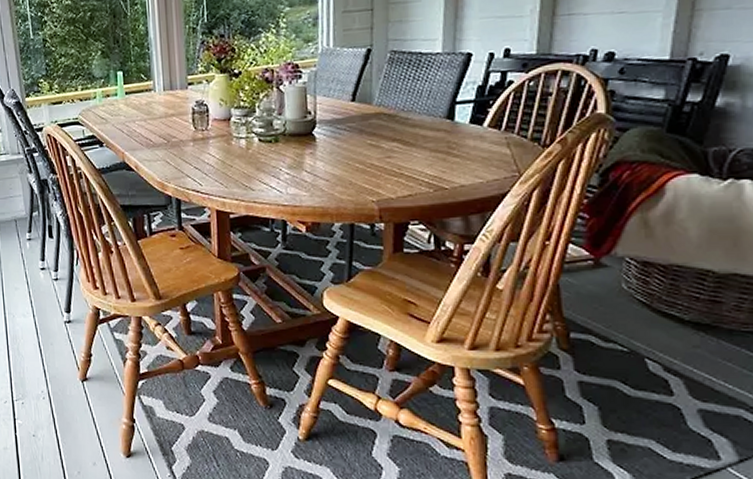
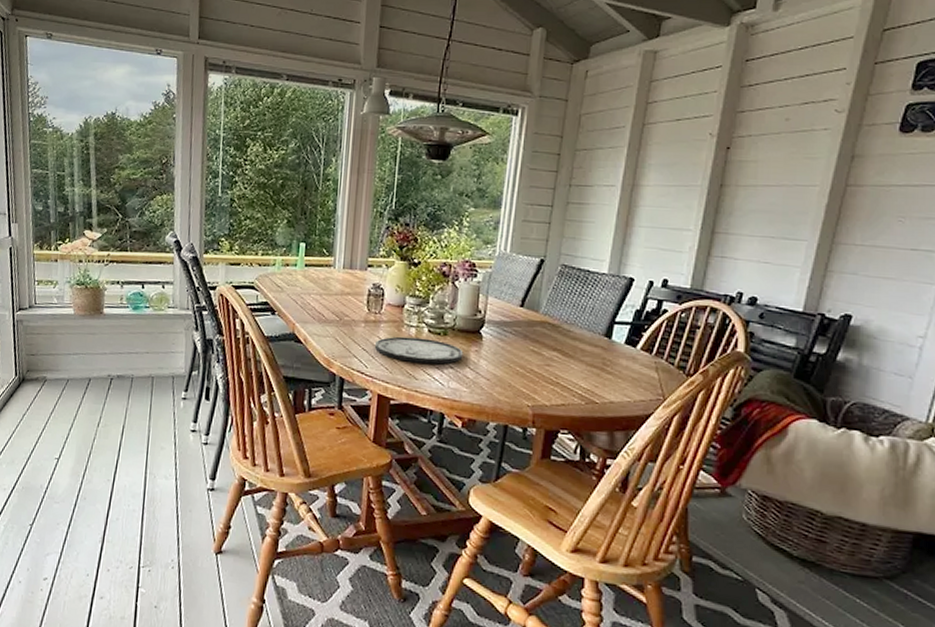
plate: none [207,148,298,174] -> present [375,336,464,364]

